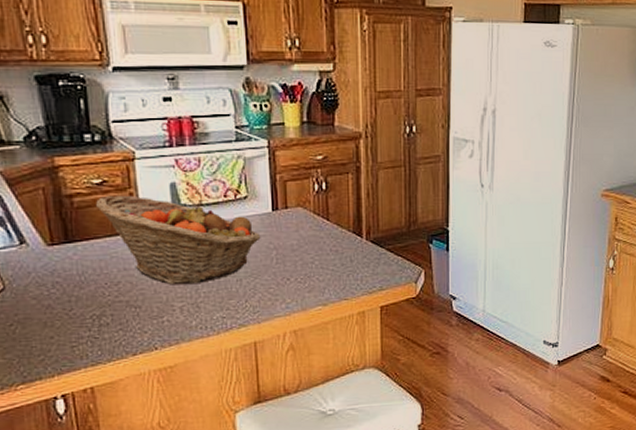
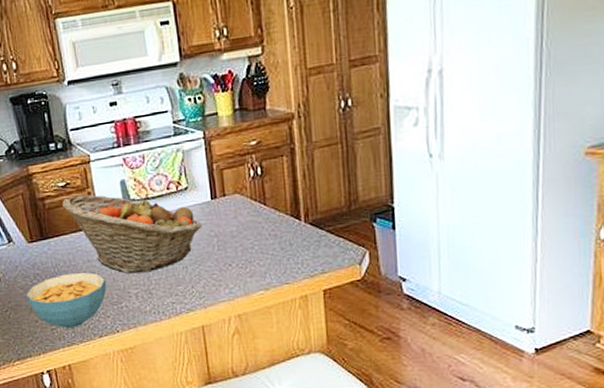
cereal bowl: none [39,281,146,345] -> present [25,272,107,328]

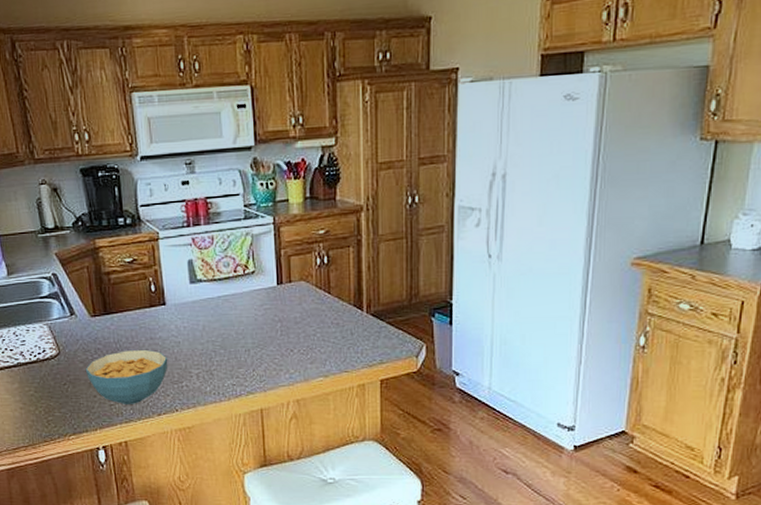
fruit basket: present [62,194,202,274] -> none [127,272,267,354]

